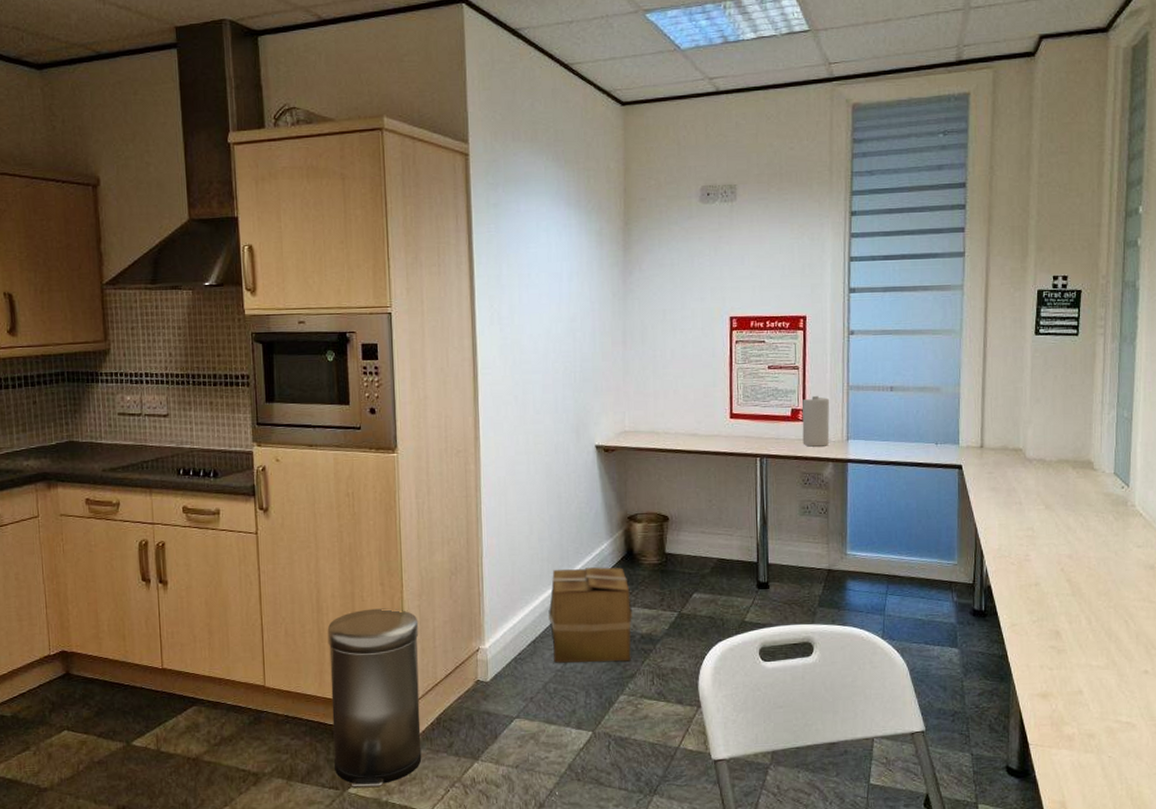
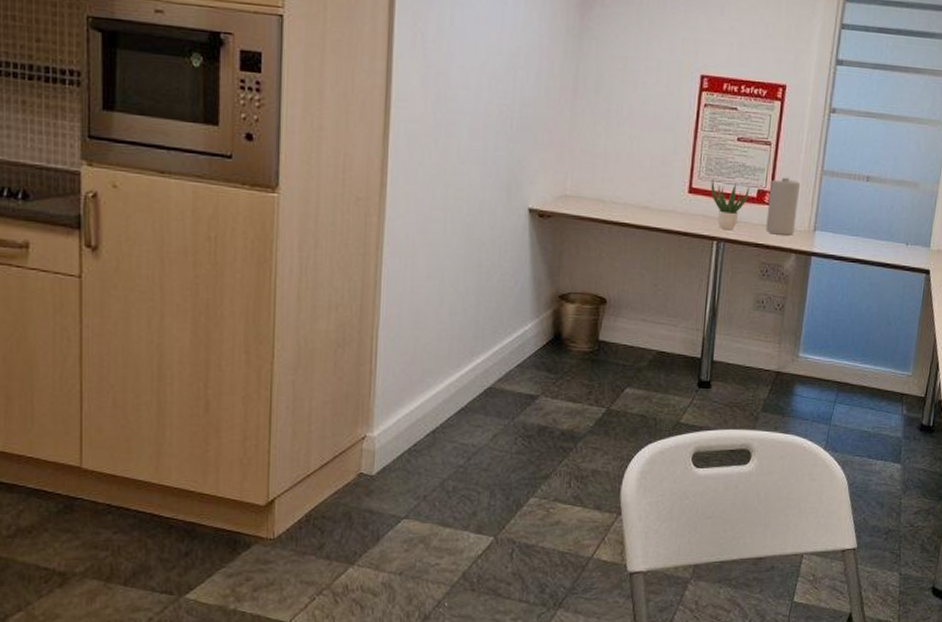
pedal bin: present [327,608,422,789] -> none [170,381,291,594]
cardboard box: present [548,567,632,663] -> none [454,349,554,460]
potted plant: none [749,404,784,447] -> present [710,179,750,230]

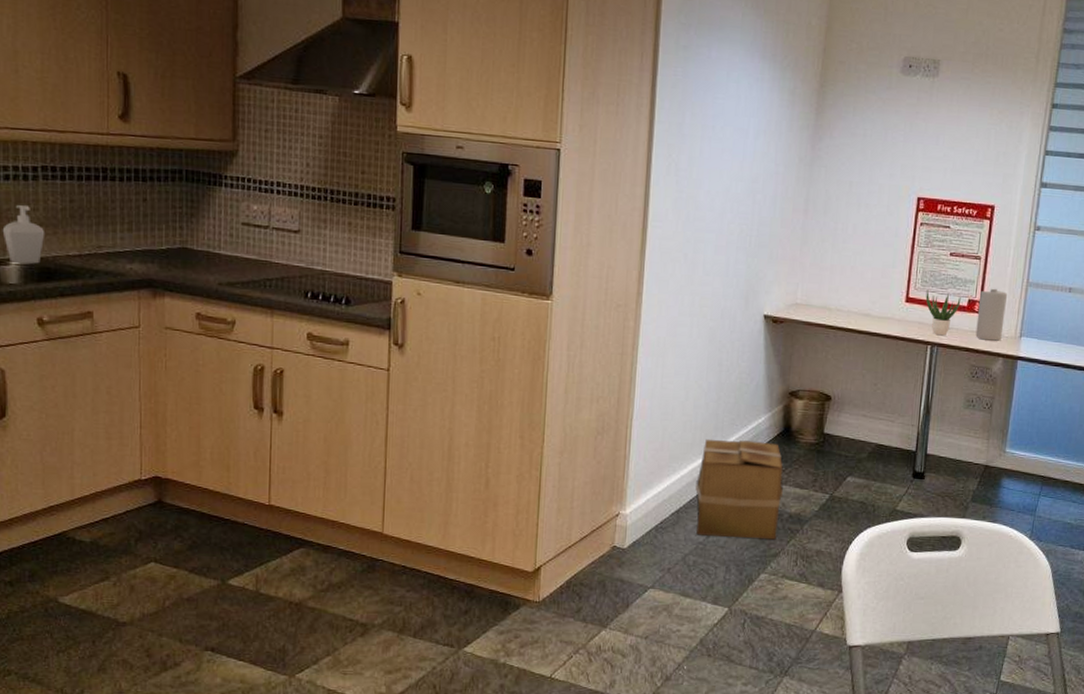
cardboard box: none [454,349,554,460] -> present [695,438,783,540]

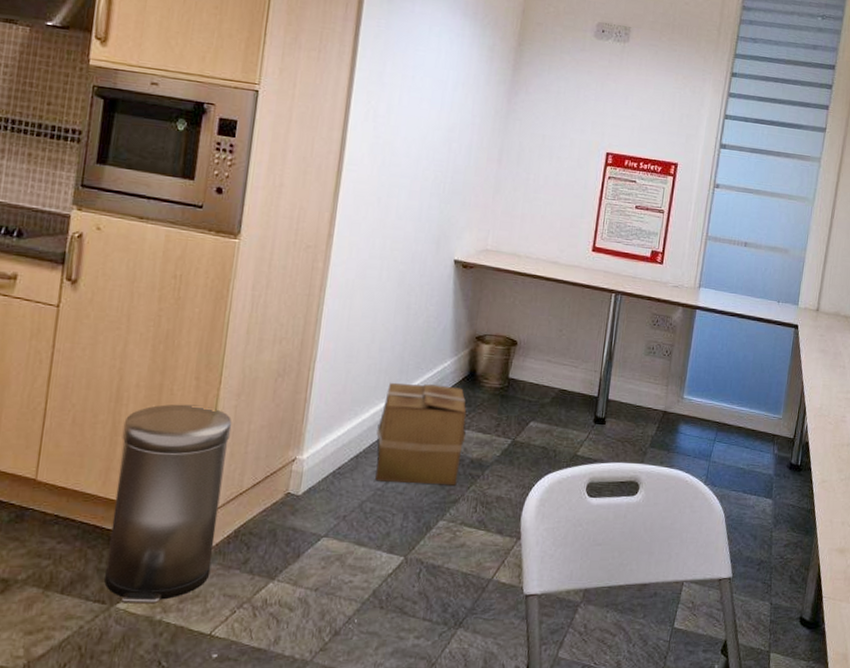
pedal bin: none [451,462,557,648] -> present [104,404,232,604]
potted plant: present [925,290,961,336] -> none [611,240,645,285]
paper towel holder: present [975,288,1008,341] -> none [657,240,689,291]

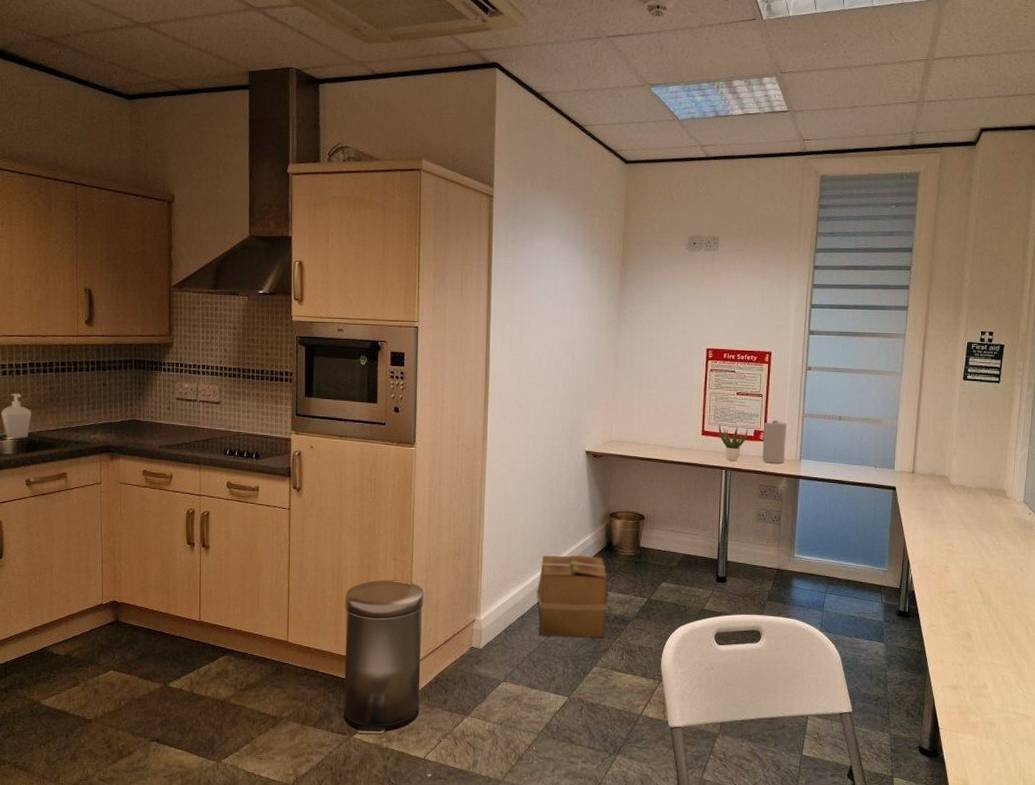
potted plant: none [611,240,645,285] -> present [718,424,748,462]
paper towel holder: none [657,240,689,291] -> present [762,420,787,464]

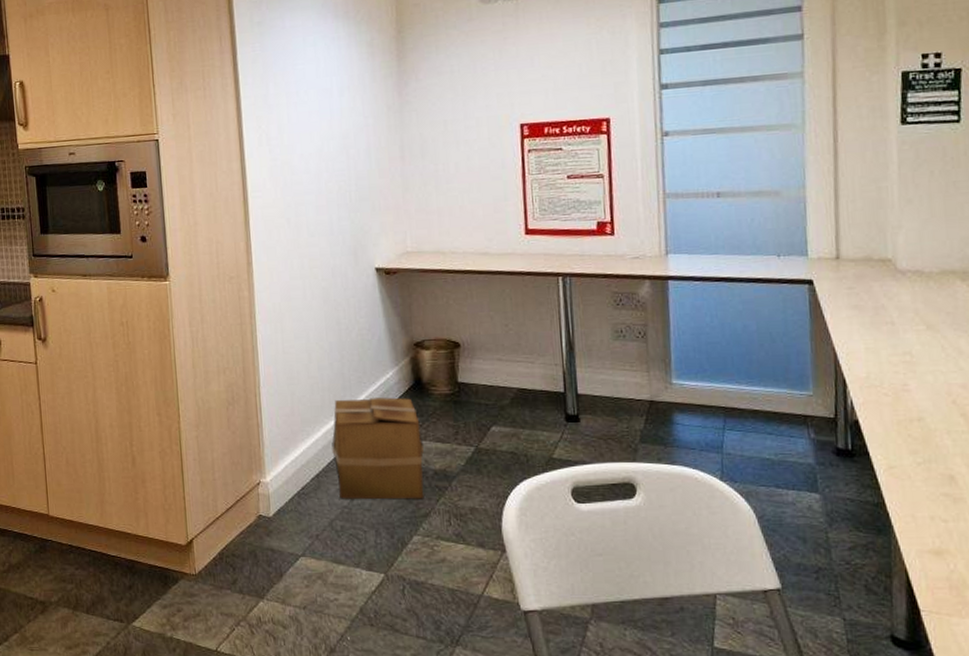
pedal bin: present [344,580,424,735] -> none [106,438,205,622]
potted plant: present [718,424,748,462] -> none [547,218,589,265]
paper towel holder: present [762,420,787,464] -> none [609,205,644,263]

